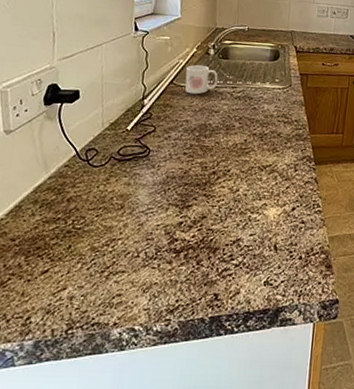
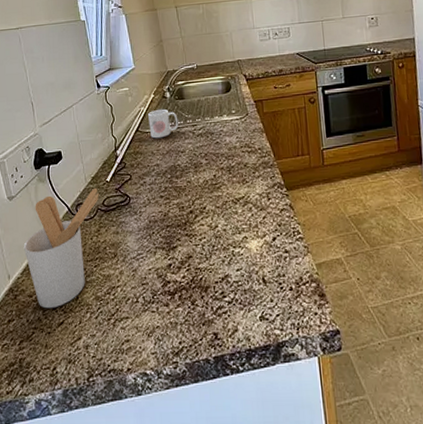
utensil holder: none [14,134,116,255] -> present [23,187,99,309]

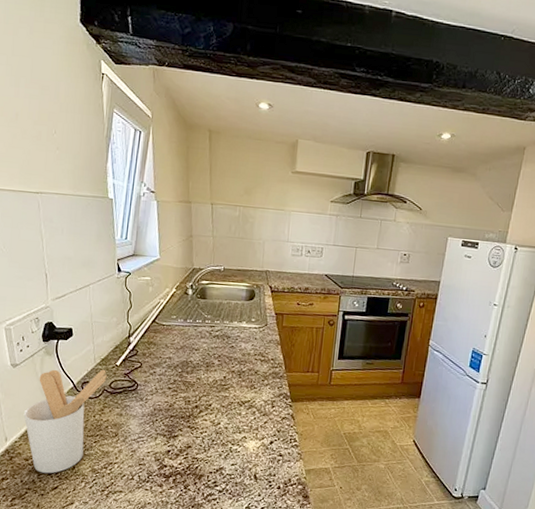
mug: present [148,109,179,139] -> none [166,304,197,333]

